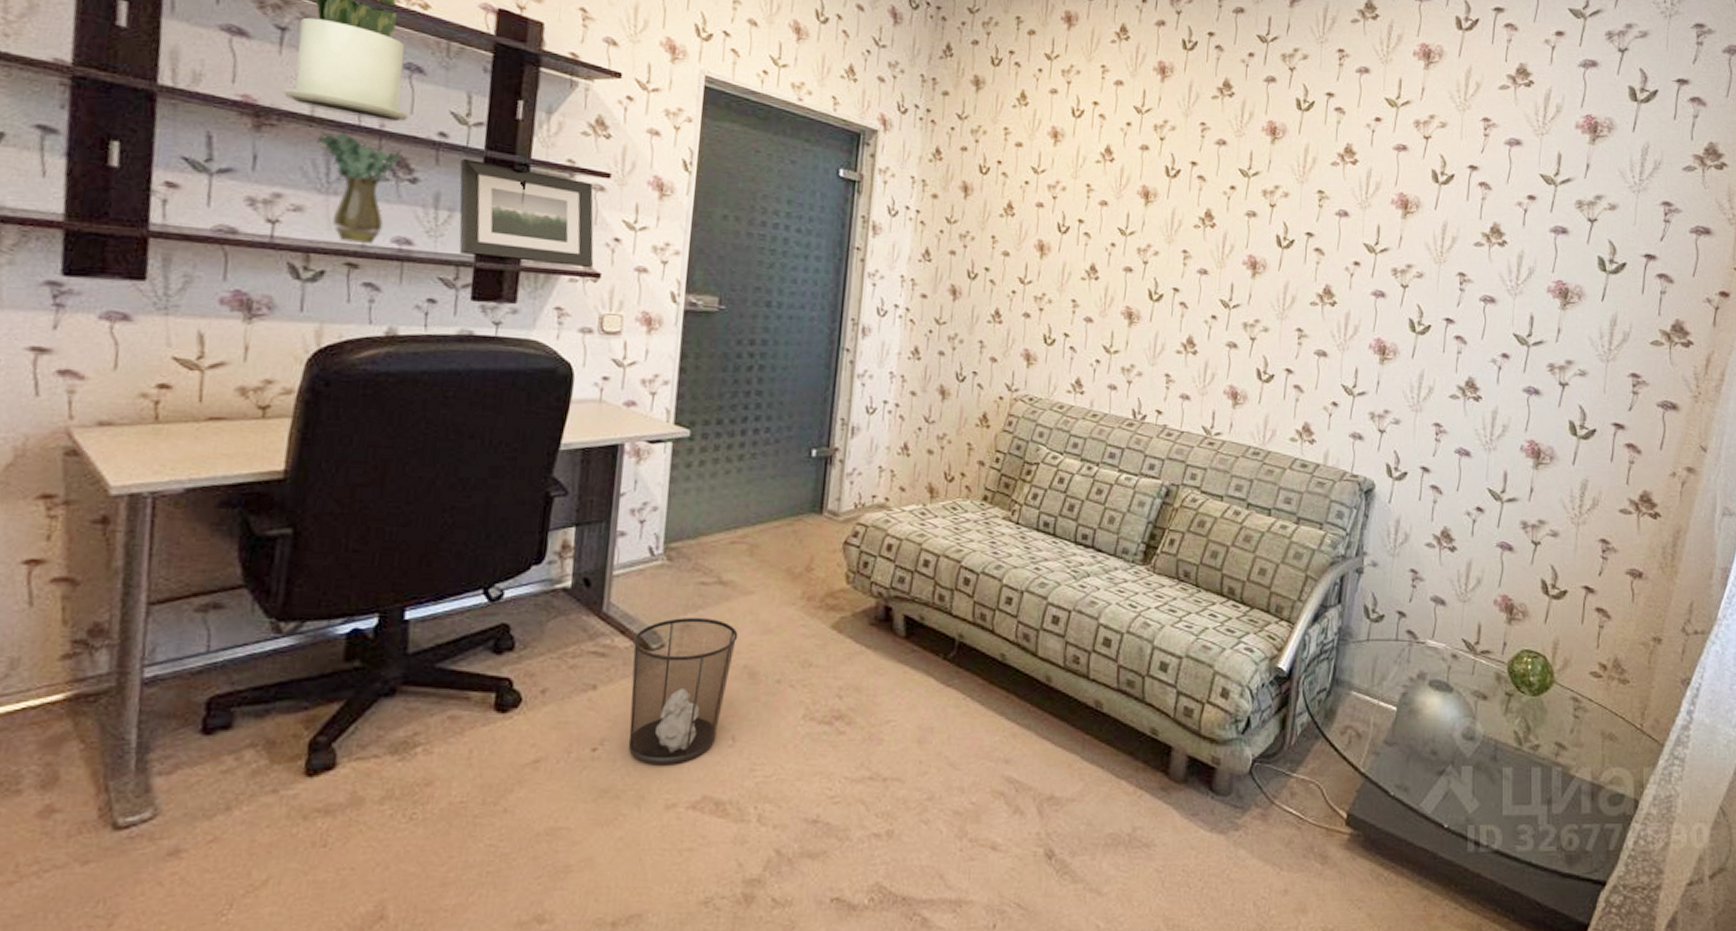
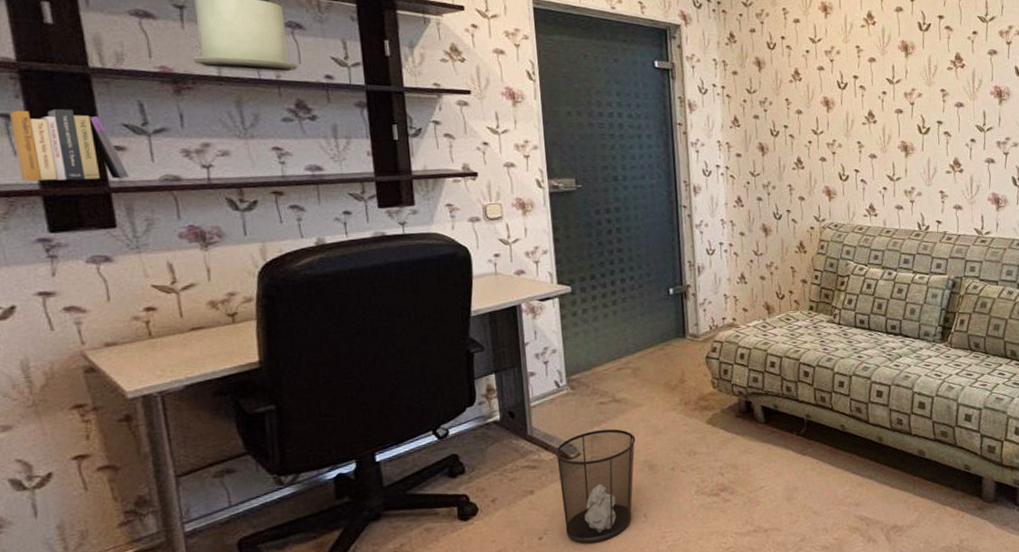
books: none [44,123,176,222] -> present [10,109,129,182]
vase: present [316,130,403,245] -> none [228,85,300,176]
picture frame: present [459,158,594,268] -> none [347,93,471,172]

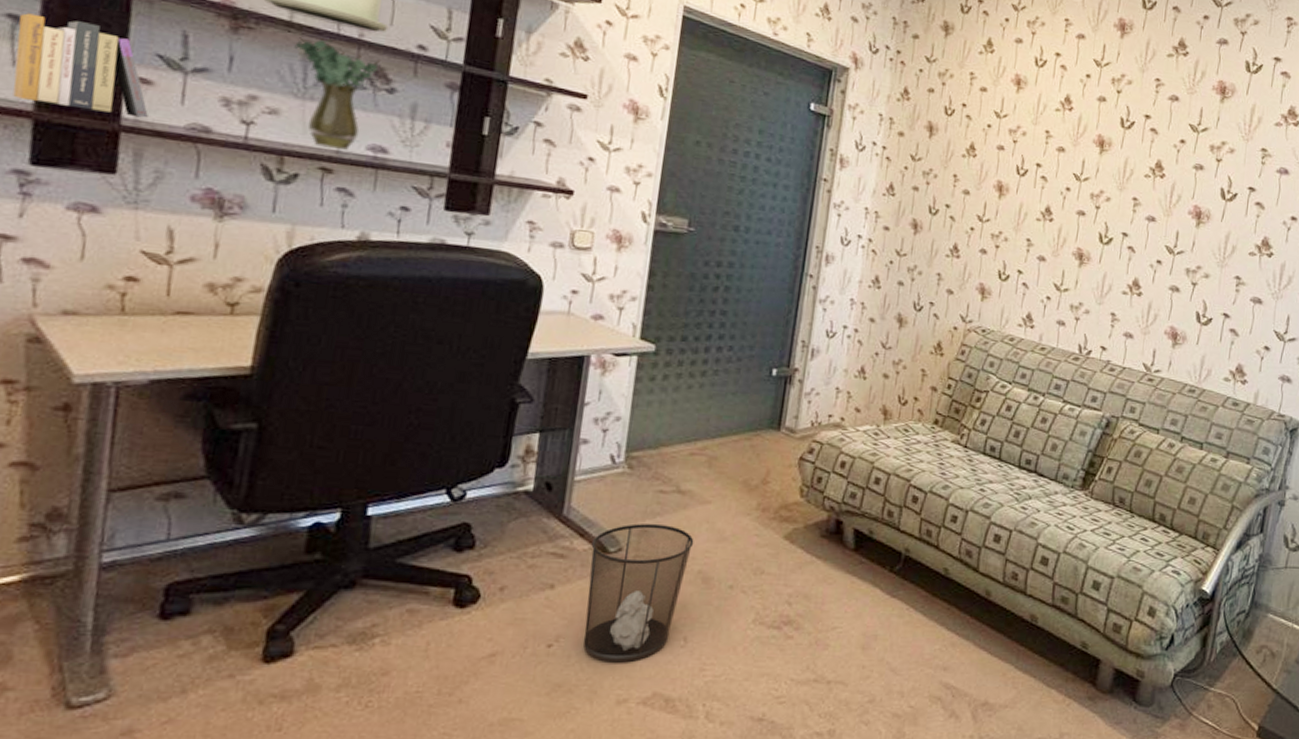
vase: none [228,85,300,176] -> present [294,36,382,151]

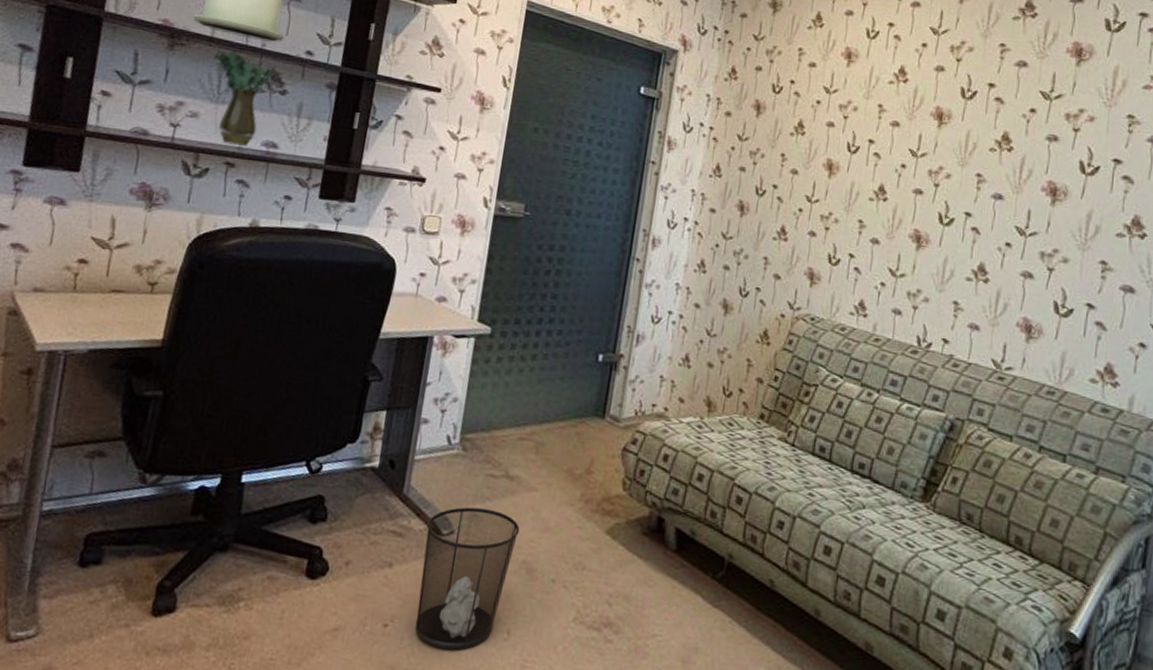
books: present [13,13,148,118] -> none [16,42,106,125]

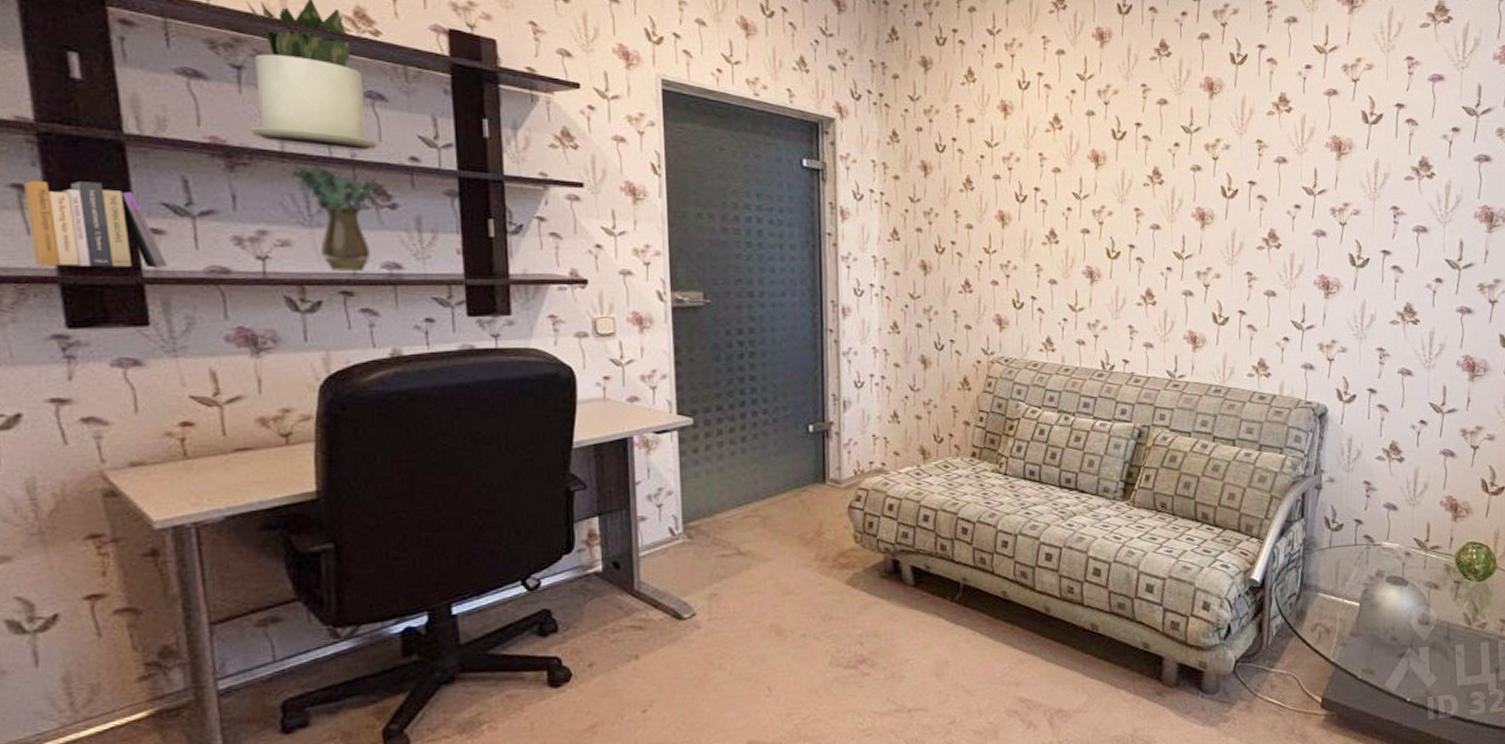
books: none [16,42,106,125] -> present [24,180,167,268]
waste bin: present [415,506,520,651] -> none [666,586,762,720]

